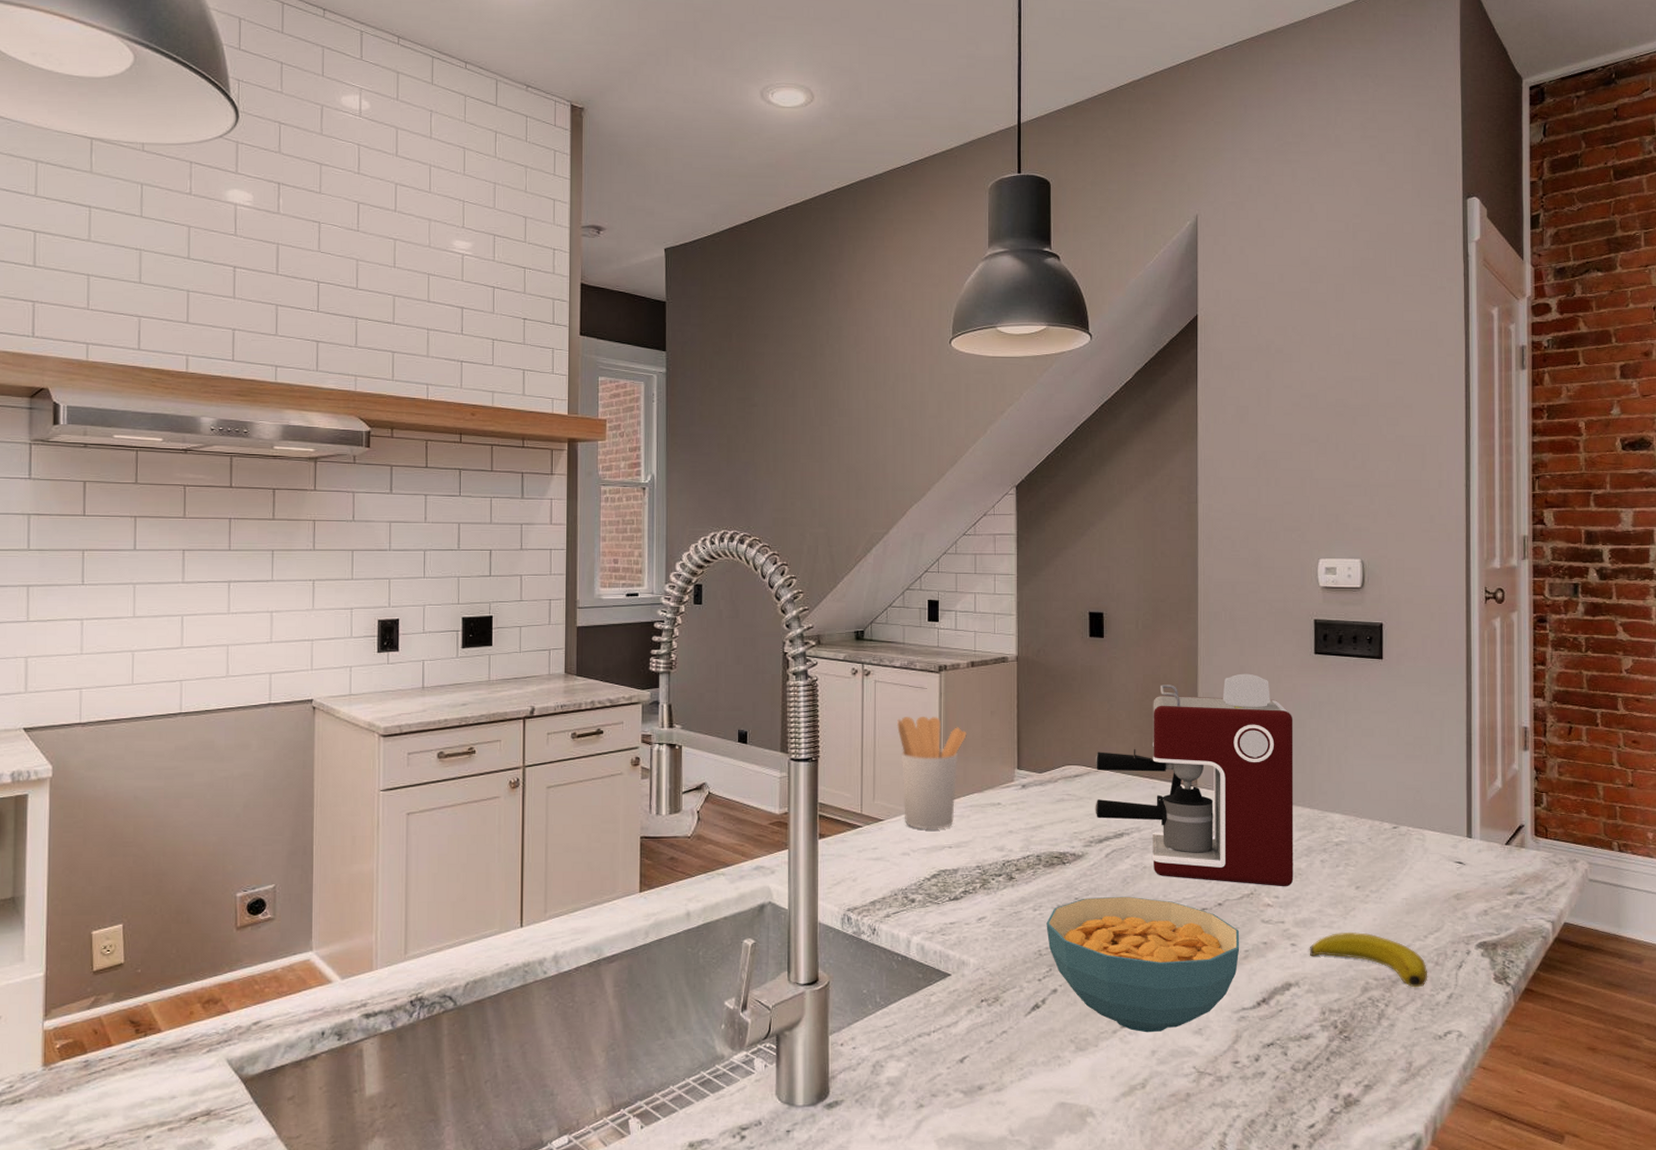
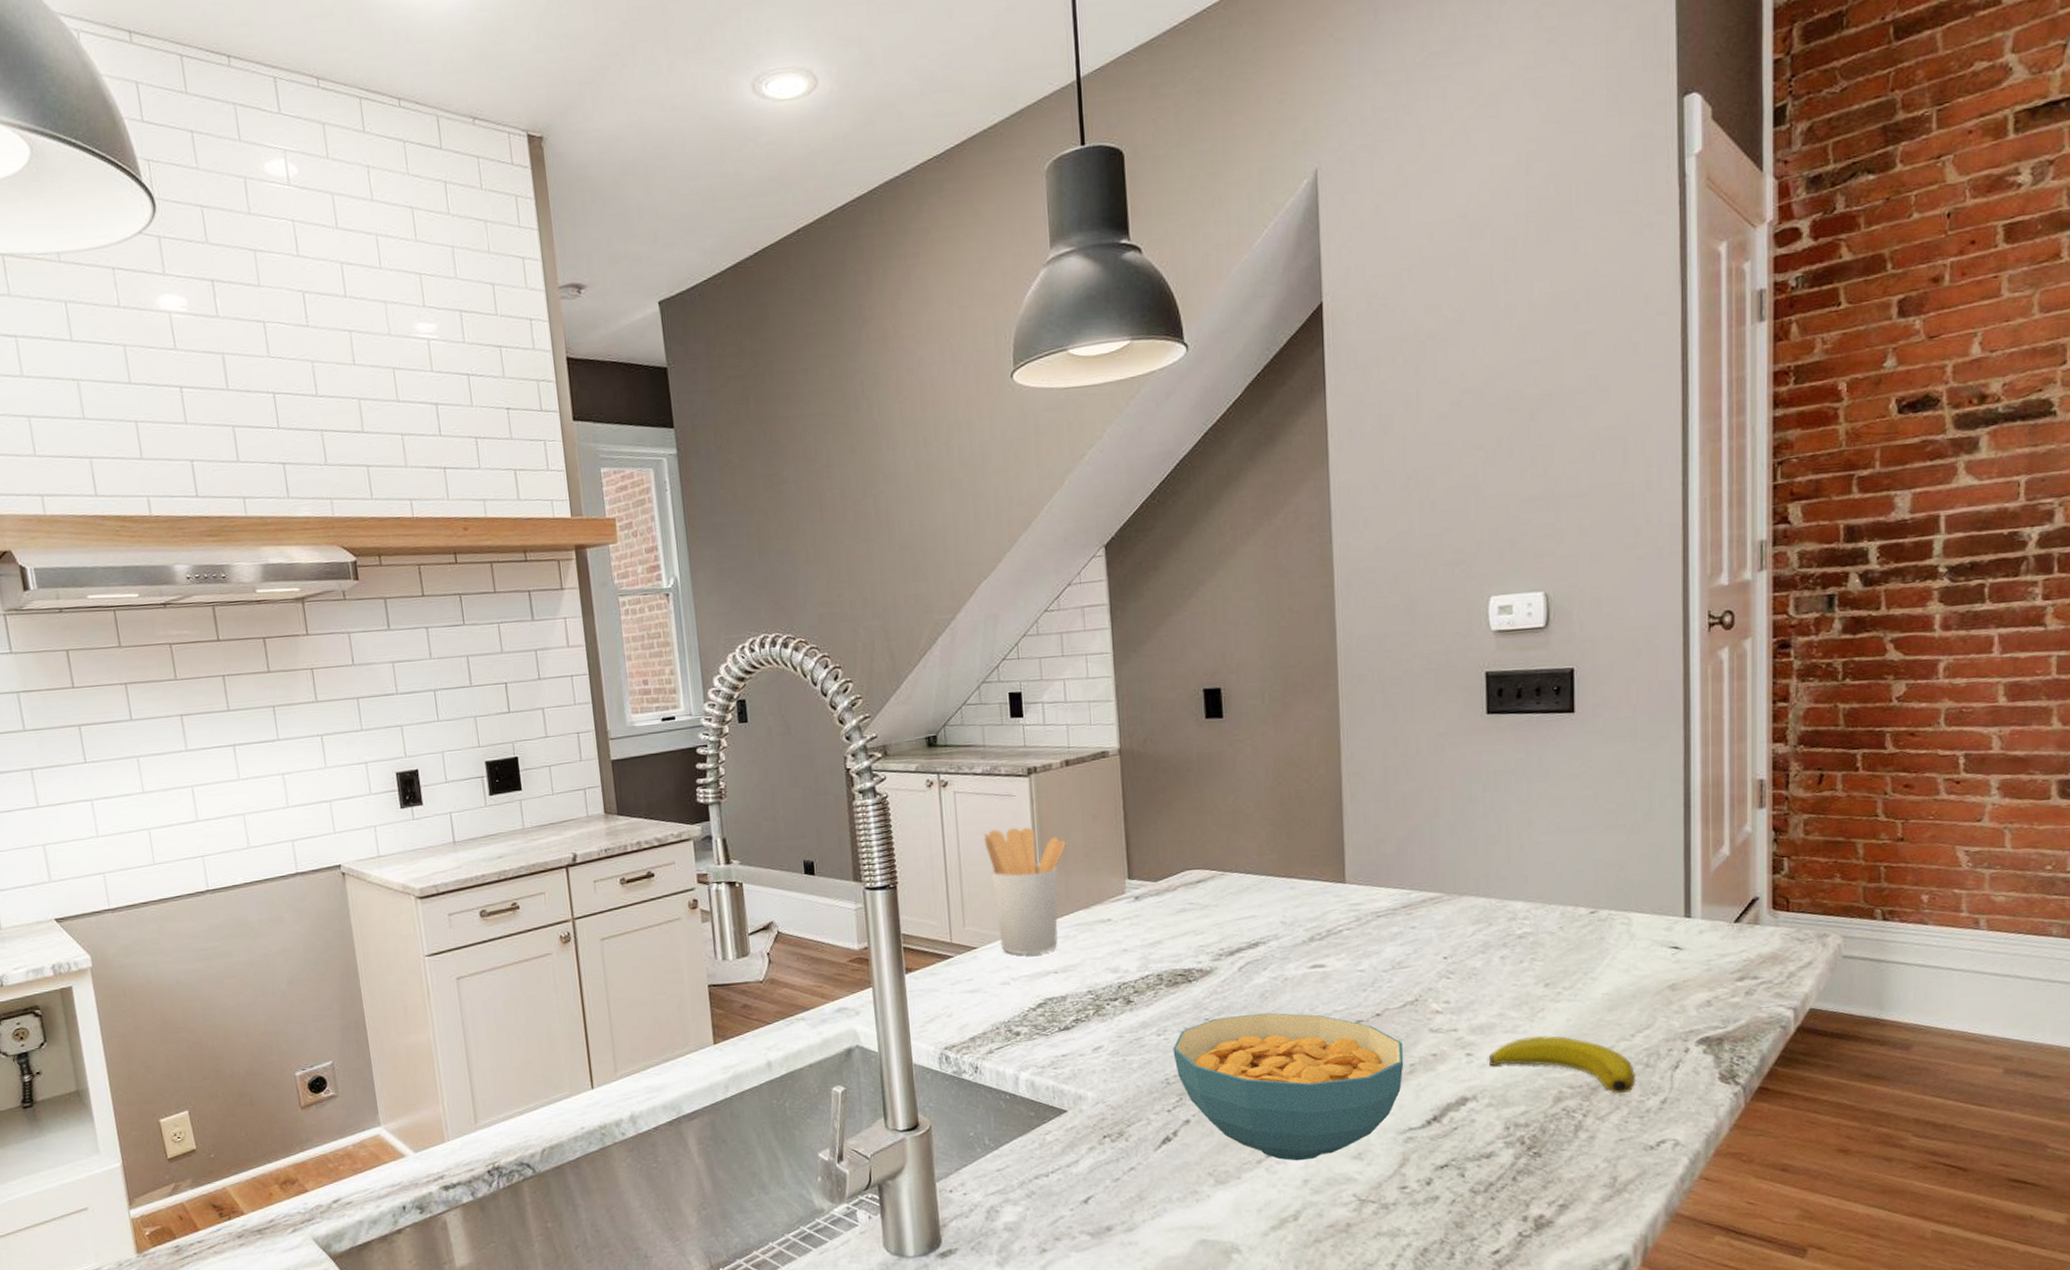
coffee maker: present [1095,673,1294,887] -> none [1220,744,1467,991]

